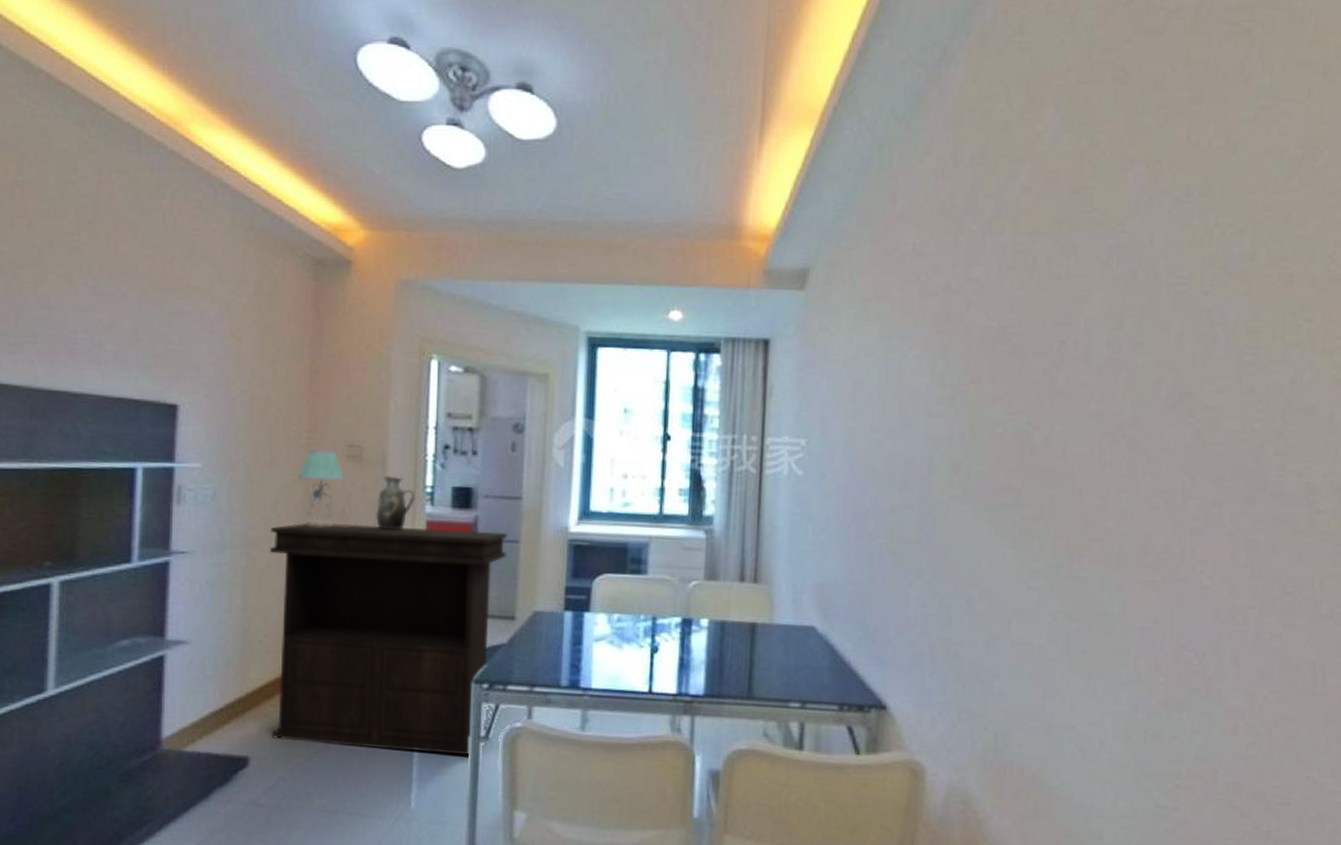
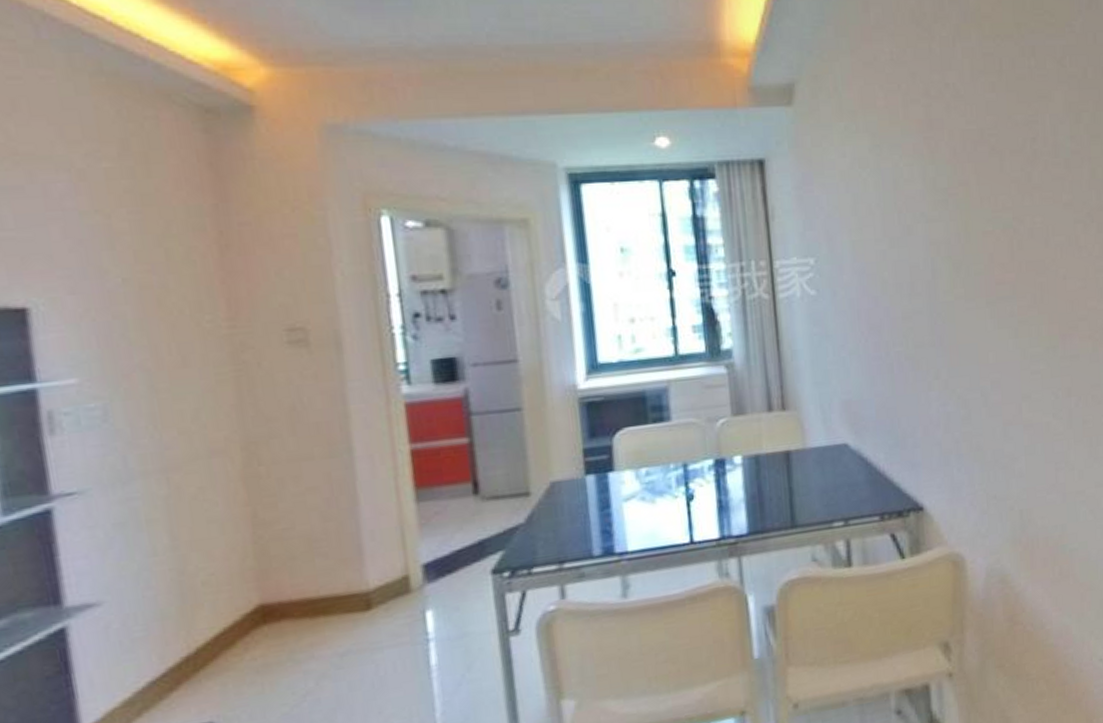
console table: present [269,523,508,756] -> none [196,402,517,693]
table lamp: present [298,450,344,528] -> none [223,338,288,434]
decorative vase: present [375,475,415,530] -> none [336,357,387,422]

